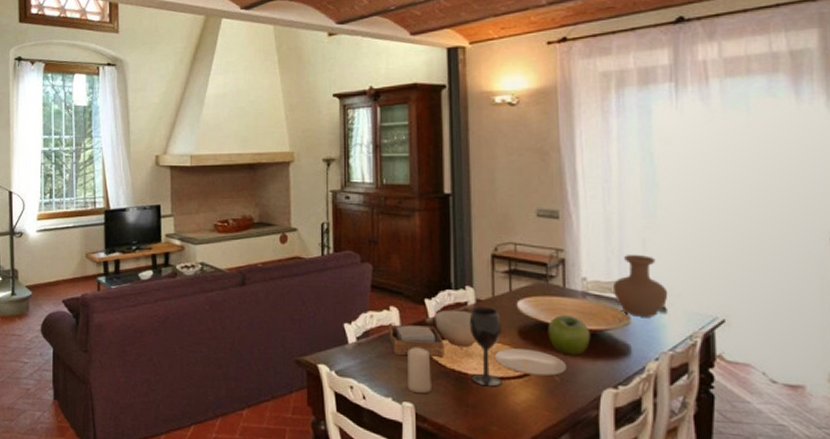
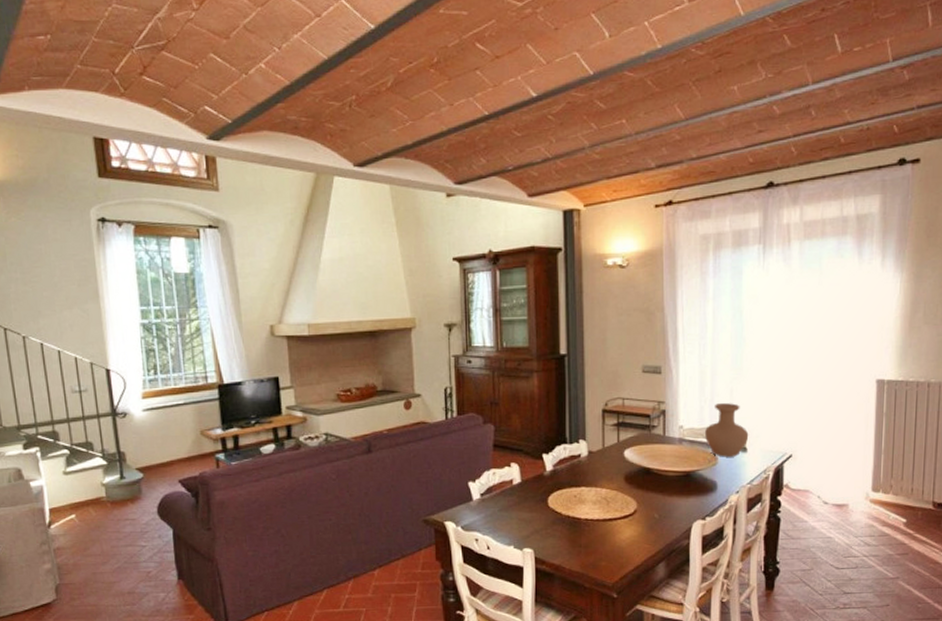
napkin holder: present [388,324,444,358] -> none [510,478,560,508]
candle: present [407,347,431,393] -> none [527,498,549,539]
bowl: present [435,309,477,346] -> none [552,462,589,494]
wine glass: present [469,306,502,387] -> none [582,457,610,528]
plate: present [494,348,567,377] -> none [603,492,665,515]
fruit: present [548,315,591,356] -> none [649,460,685,495]

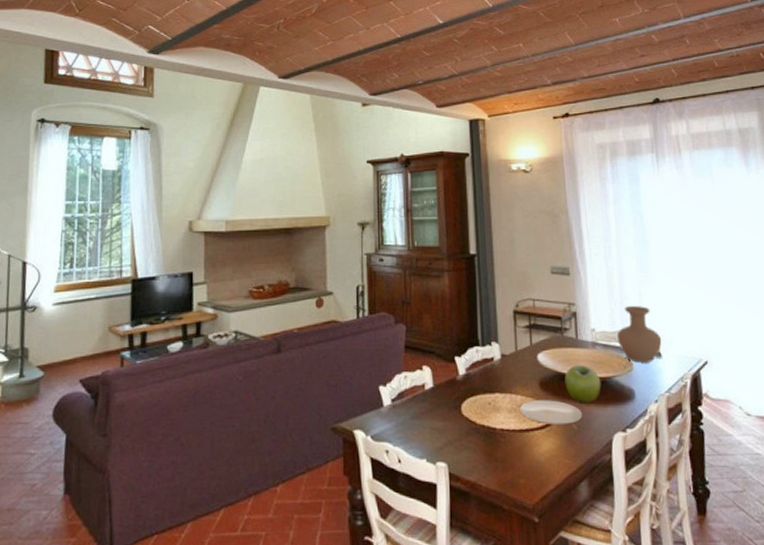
plate: none [603,492,665,515] -> present [519,400,583,426]
fruit: none [649,460,685,495] -> present [564,365,601,404]

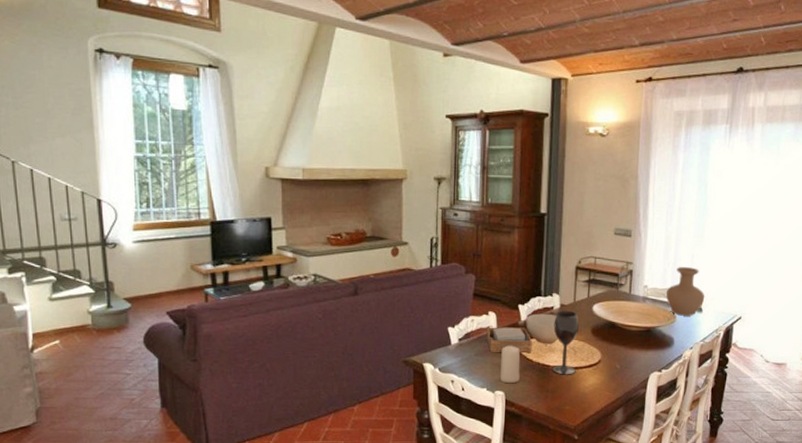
napkin holder: none [422,383,474,415] -> present [486,327,532,354]
candle: none [440,405,463,451] -> present [500,345,521,383]
bowl: none [464,366,503,401] -> present [526,313,559,343]
wine glass: none [496,361,527,440] -> present [552,310,579,375]
plate: present [519,400,583,426] -> none [571,344,627,365]
fruit: present [564,365,601,404] -> none [614,316,646,348]

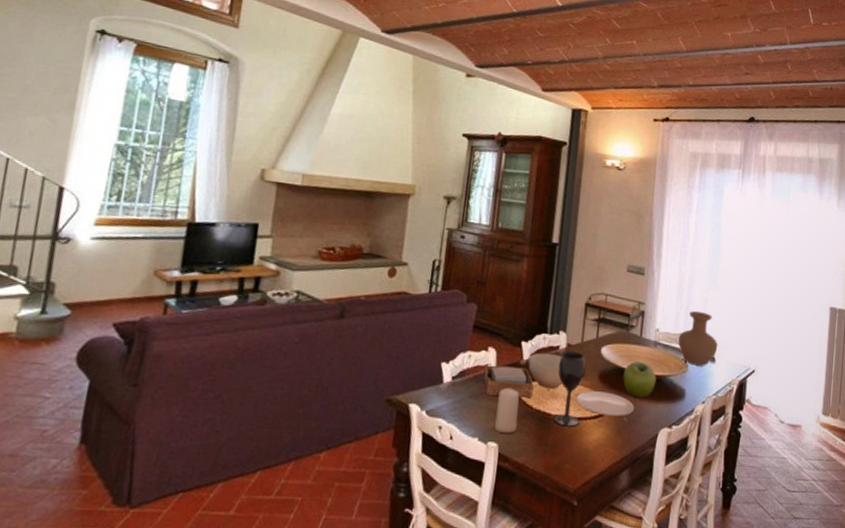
plate: none [571,344,627,365] -> present [576,391,635,417]
fruit: none [614,316,646,348] -> present [623,362,657,399]

